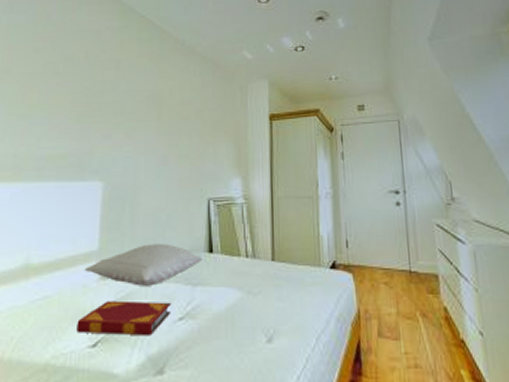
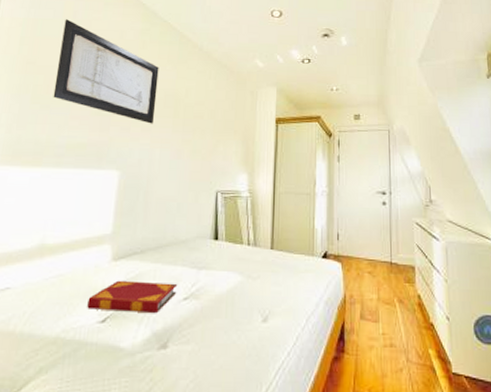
wall art: none [30,22,139,129] -> present [53,19,159,124]
pillow: present [84,243,202,286] -> none [97,230,208,268]

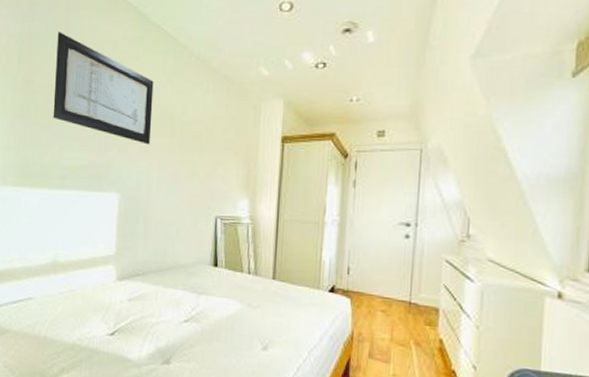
hardback book: present [87,280,178,314] -> none [97,299,178,333]

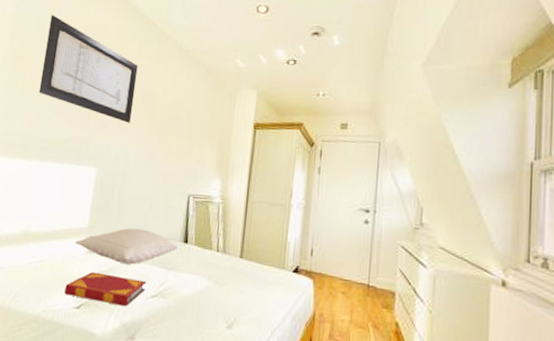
hardback book: none [97,299,178,333] -> present [64,271,147,307]
pillow: none [103,253,207,291] -> present [75,228,178,265]

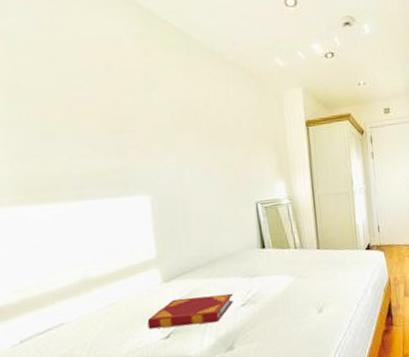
wall art: present [39,15,138,123] -> none [42,28,176,142]
pillow: present [75,228,178,265] -> none [146,245,256,284]

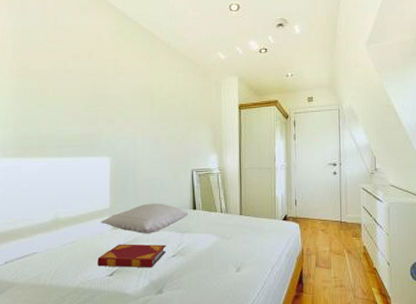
pillow: none [146,245,256,284] -> present [100,203,188,234]

